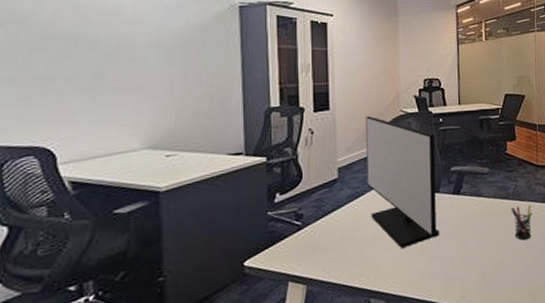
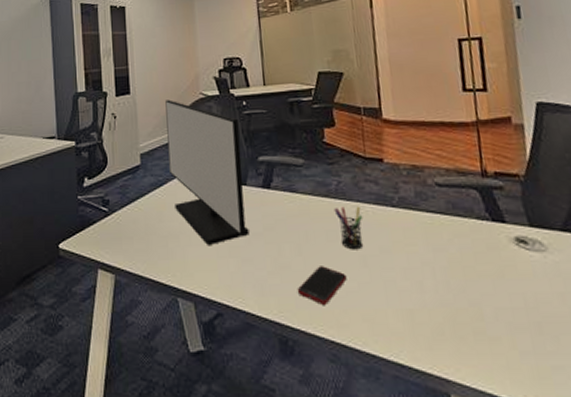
cell phone: none [477,256,517,288] -> present [297,266,347,305]

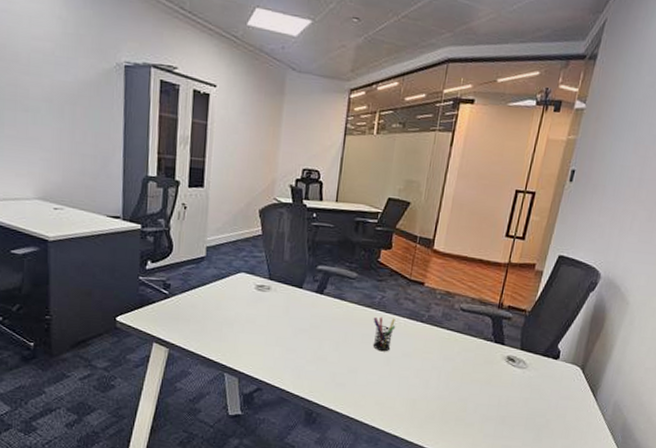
monitor: present [165,99,250,245] -> none [233,199,306,334]
cell phone: present [297,266,347,305] -> none [328,361,371,390]

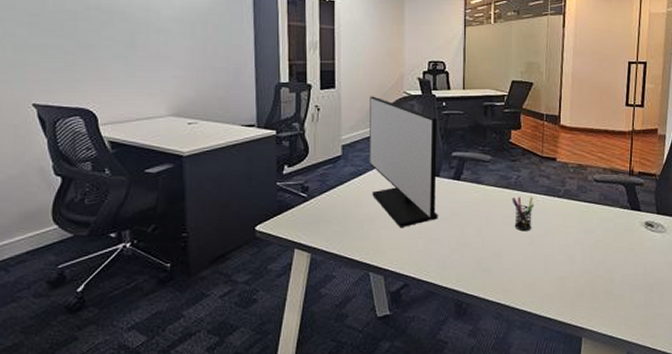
monitor: none [233,199,306,334] -> present [370,96,438,227]

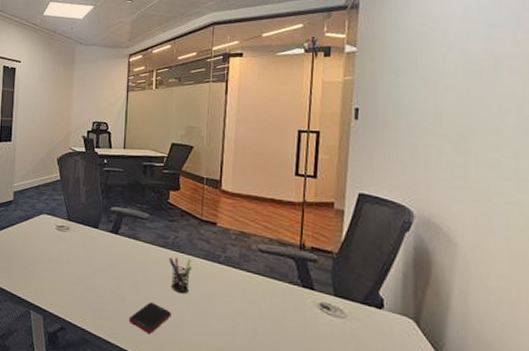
monitor: present [370,96,438,227] -> none [36,150,98,273]
cell phone: none [474,244,516,275] -> present [128,302,171,334]

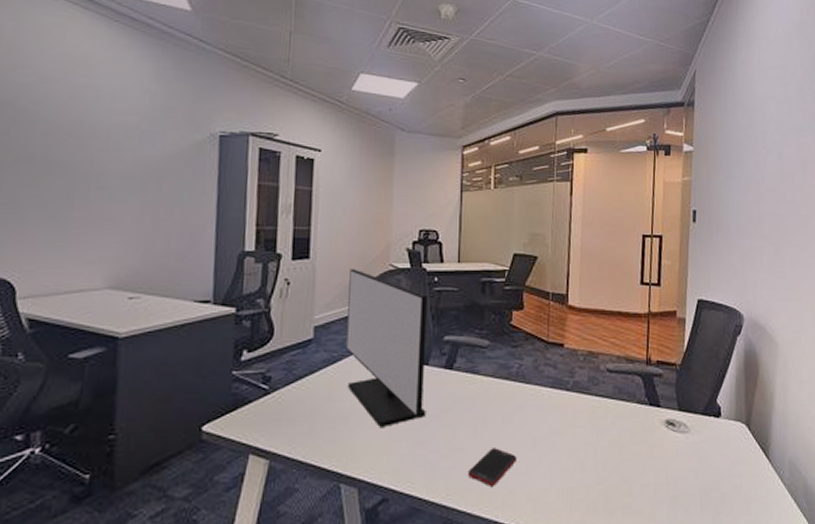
monitor: none [36,150,98,273] -> present [346,269,427,427]
pen holder: present [168,257,193,294] -> none [512,389,539,432]

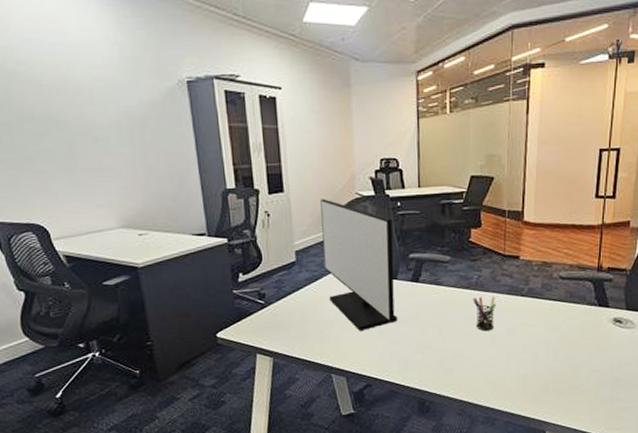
cell phone: present [467,448,517,486] -> none [435,344,478,374]
pen holder: none [512,389,539,432] -> present [472,296,497,331]

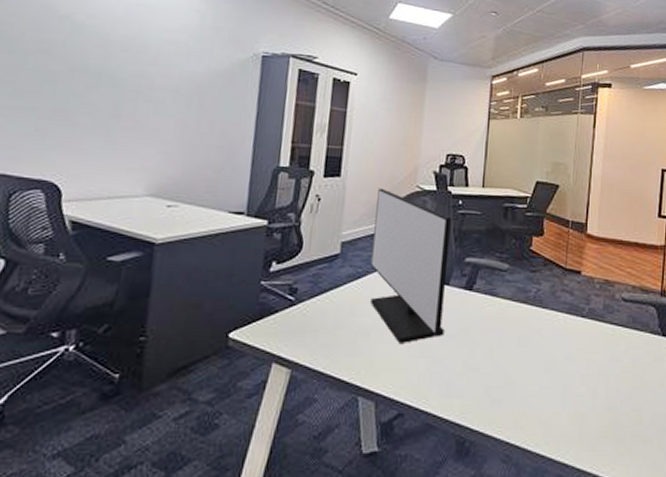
pen holder: present [472,296,497,331] -> none [529,313,555,356]

